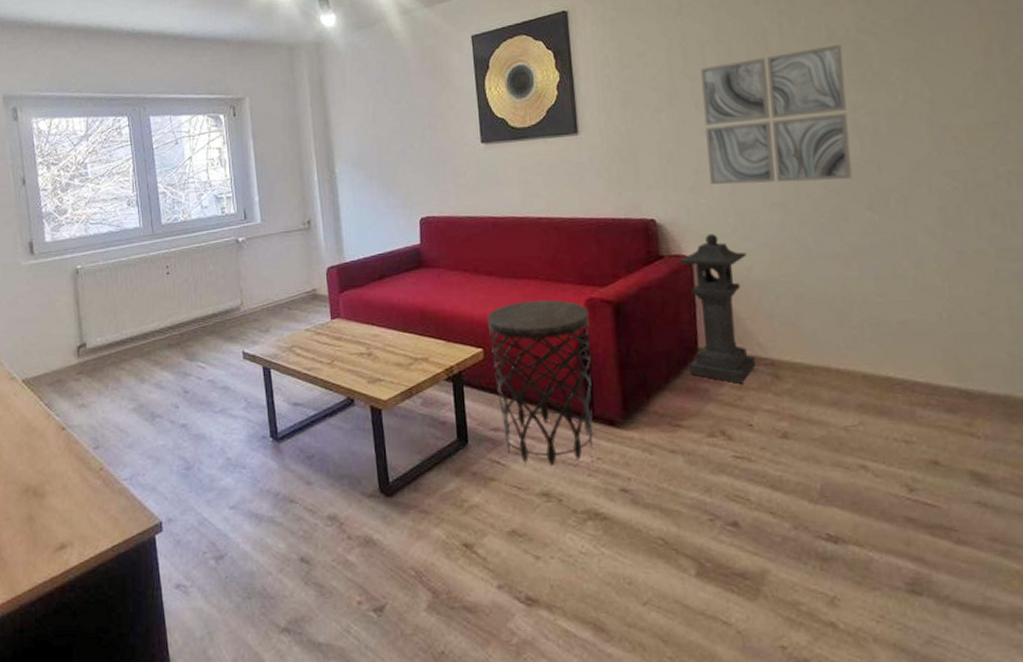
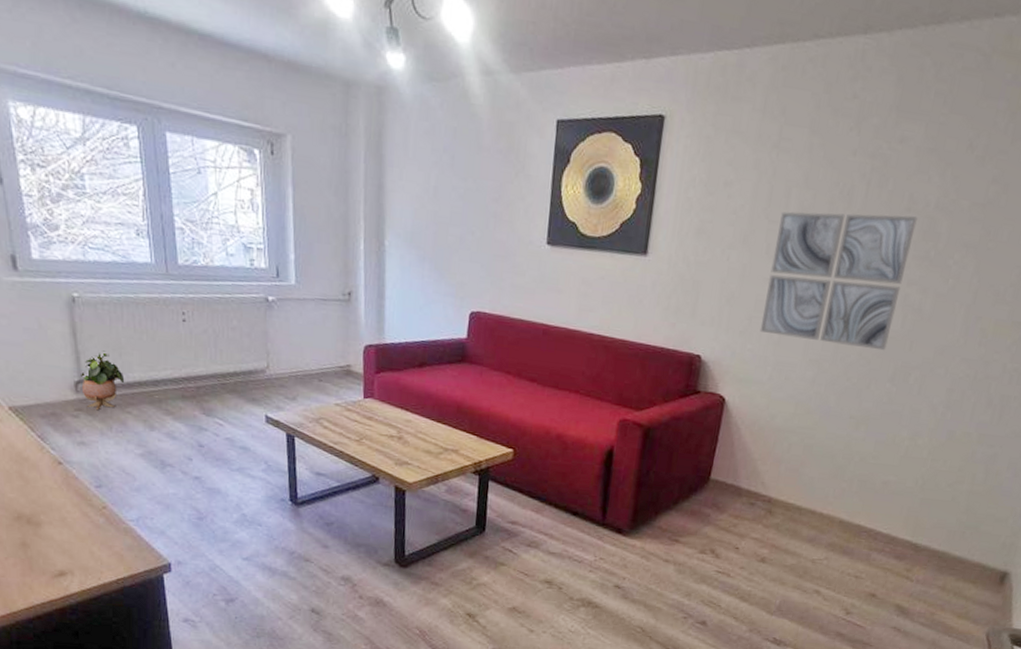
potted plant: none [82,313,119,370] -> present [81,350,125,410]
side table: present [487,299,593,465] -> none [519,411,620,559]
stone lantern: present [679,233,756,384] -> none [697,378,775,514]

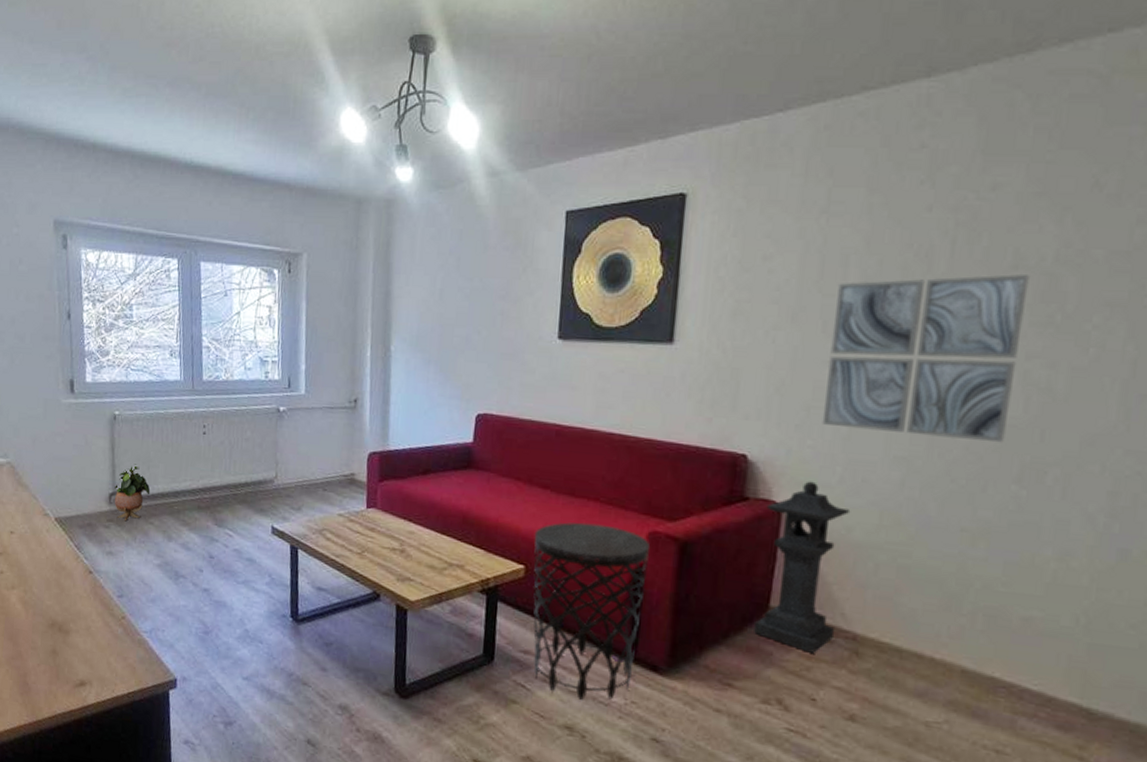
side table: none [519,411,620,559] -> present [532,522,650,700]
stone lantern: none [697,378,775,514] -> present [754,481,851,654]

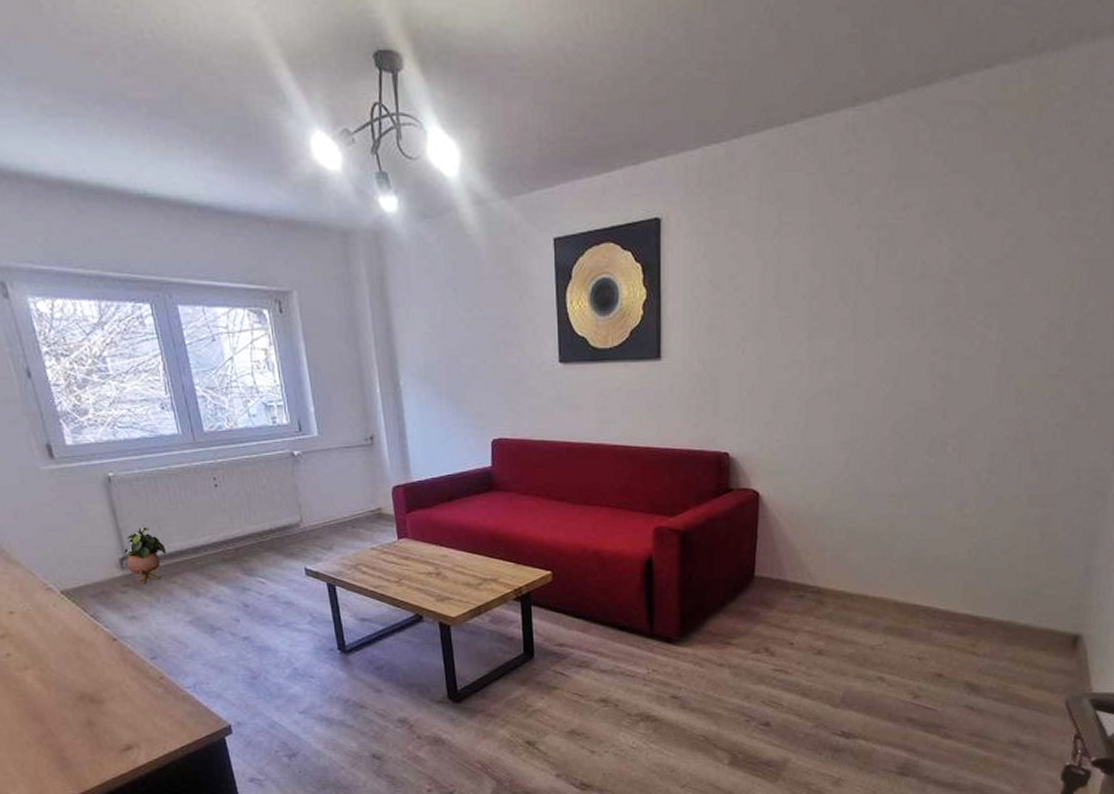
side table: present [532,522,650,700] -> none [557,526,656,676]
stone lantern: present [754,481,851,654] -> none [744,469,811,608]
wall art: present [822,274,1030,443] -> none [785,283,933,423]

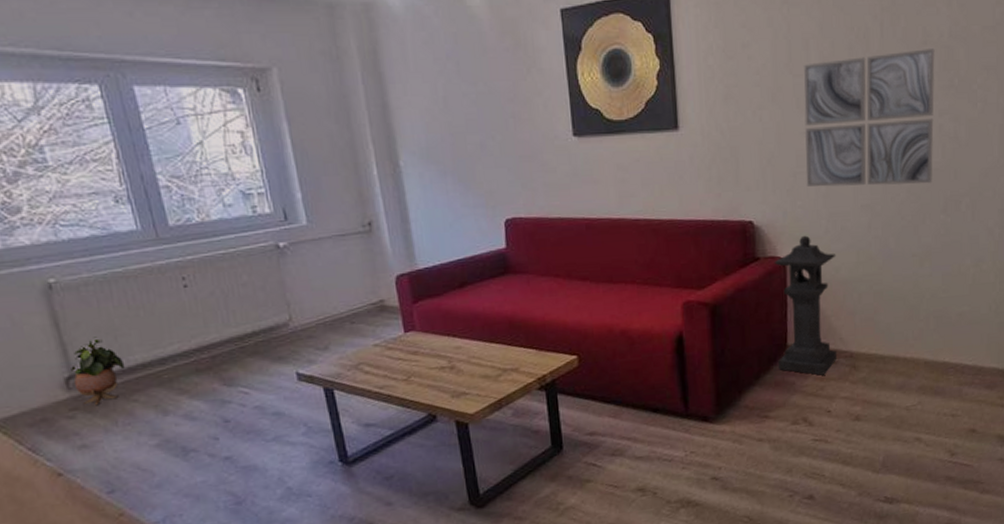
stone lantern: none [744,469,811,608] -> present [774,235,837,375]
wall art: none [785,283,933,423] -> present [804,49,935,187]

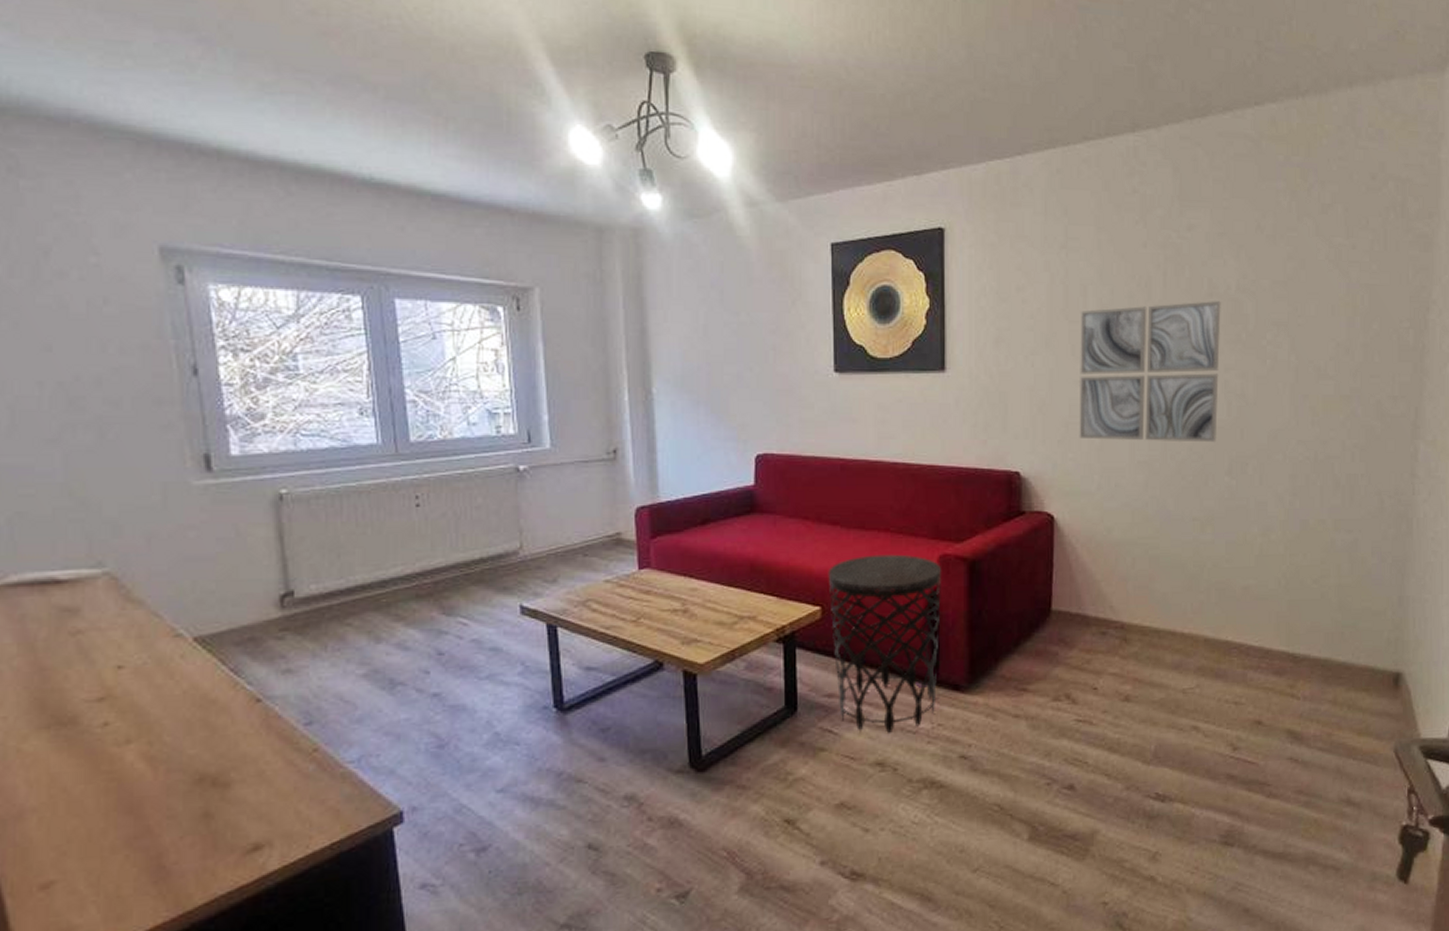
potted plant: present [71,337,126,405] -> none [288,553,344,626]
side table: none [581,303,687,463] -> present [828,554,941,733]
stone lantern: present [774,235,837,375] -> none [1040,490,1109,647]

